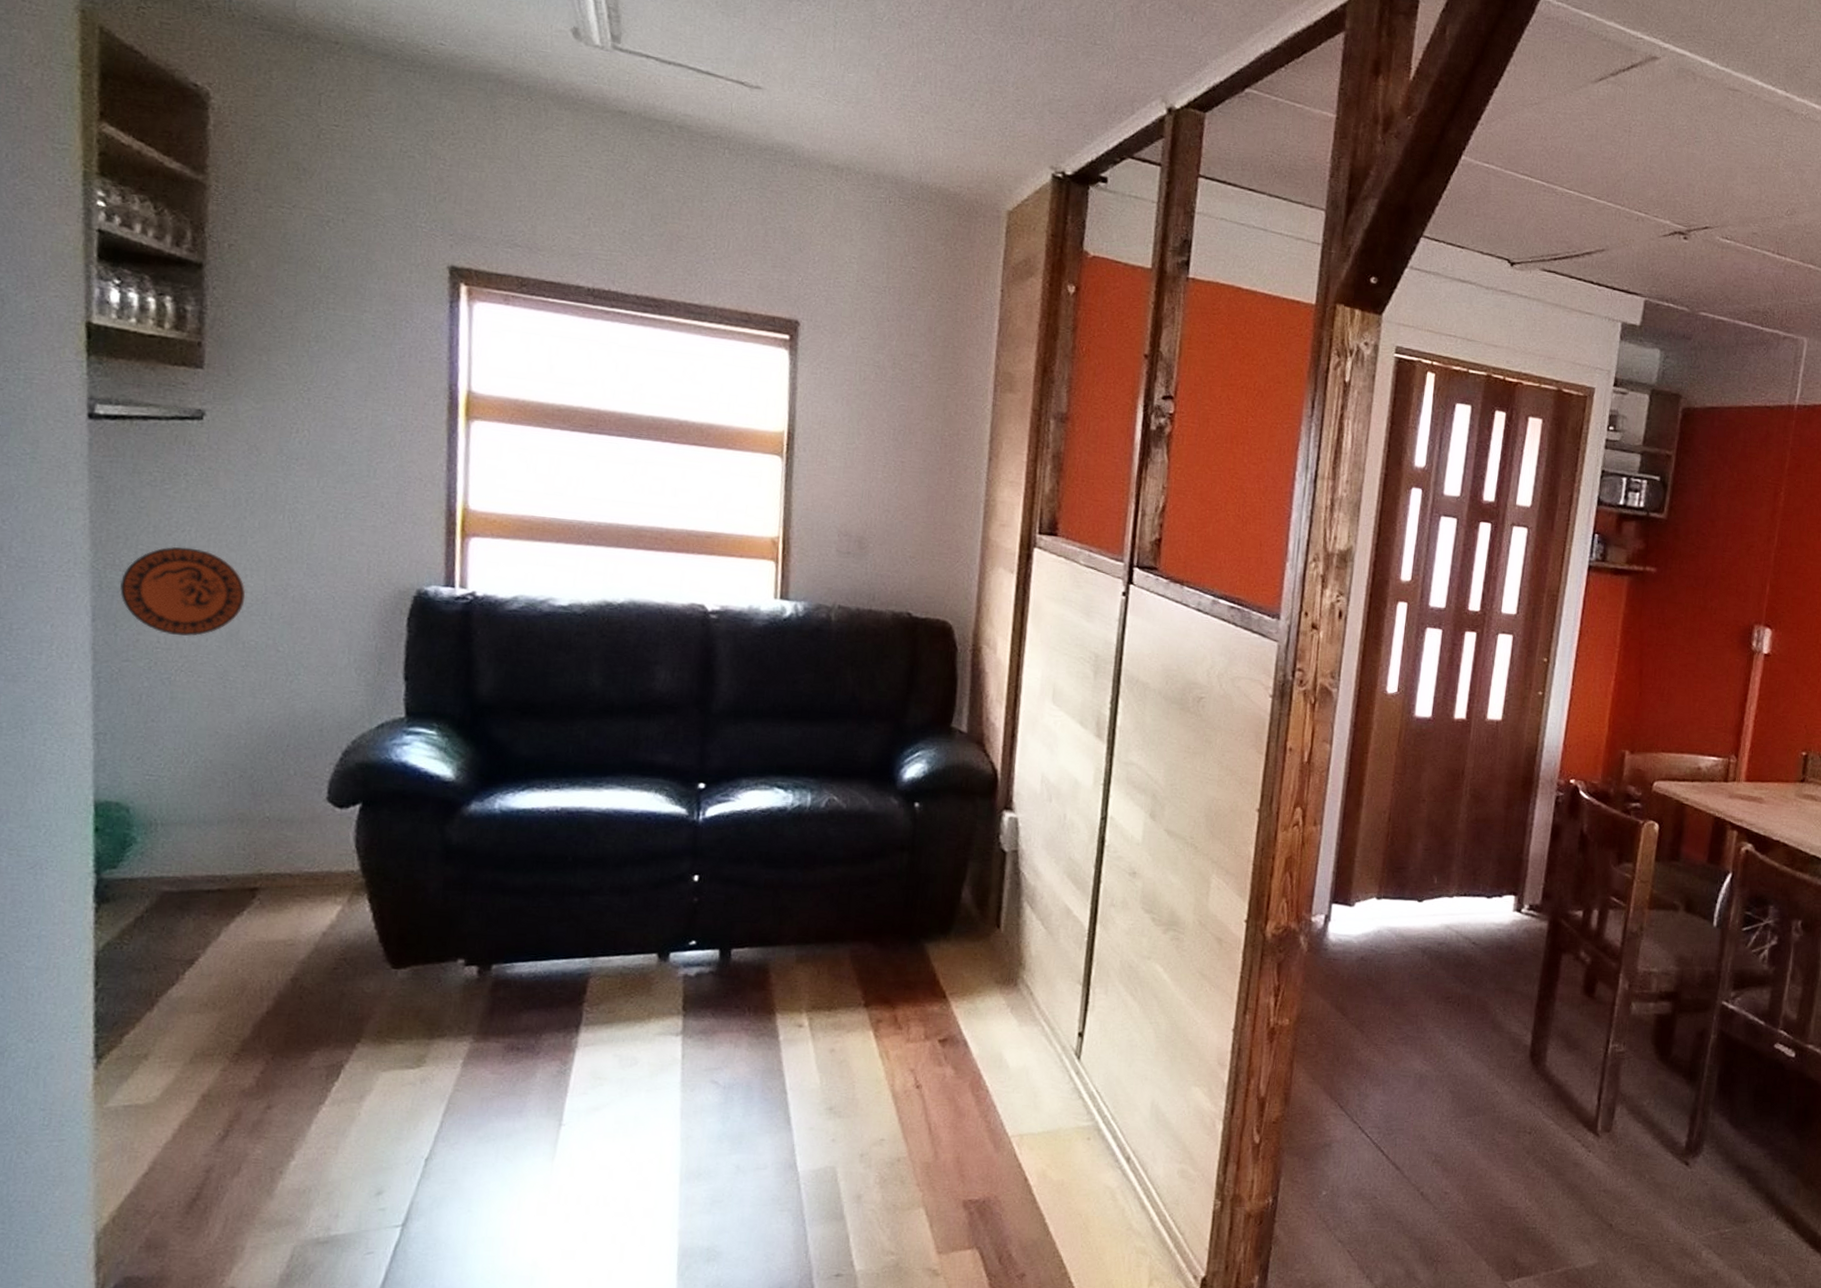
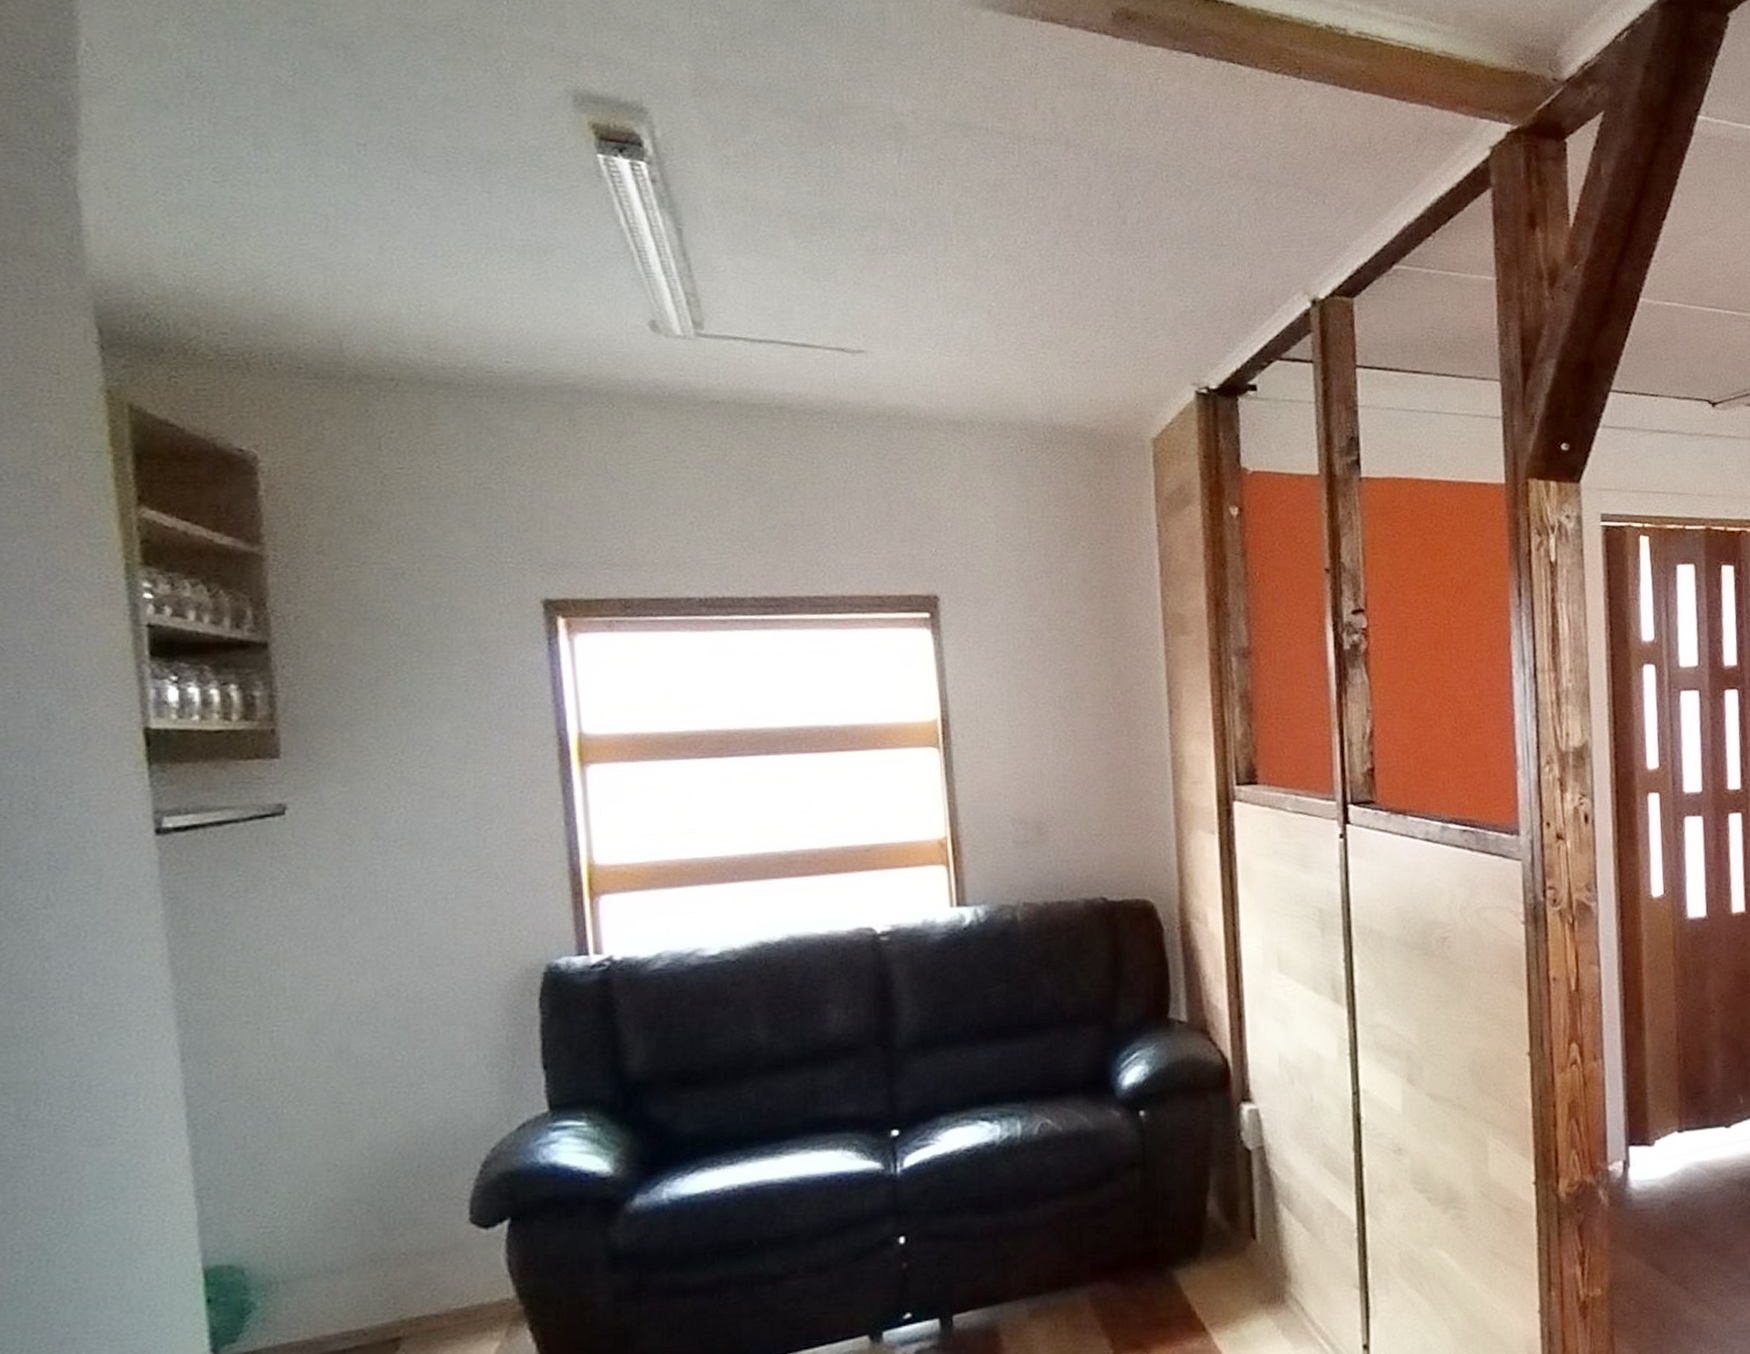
decorative plate: present [120,546,246,636] -> none [210,960,353,1062]

